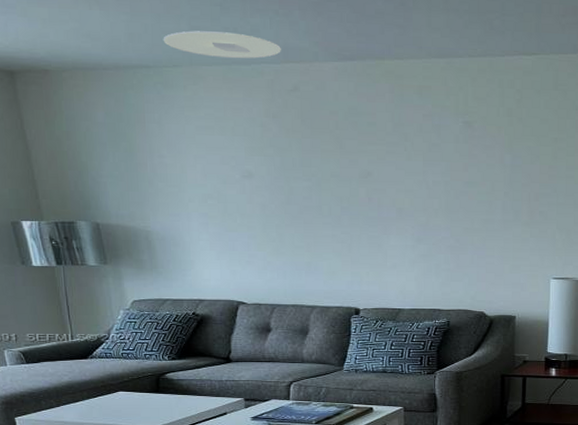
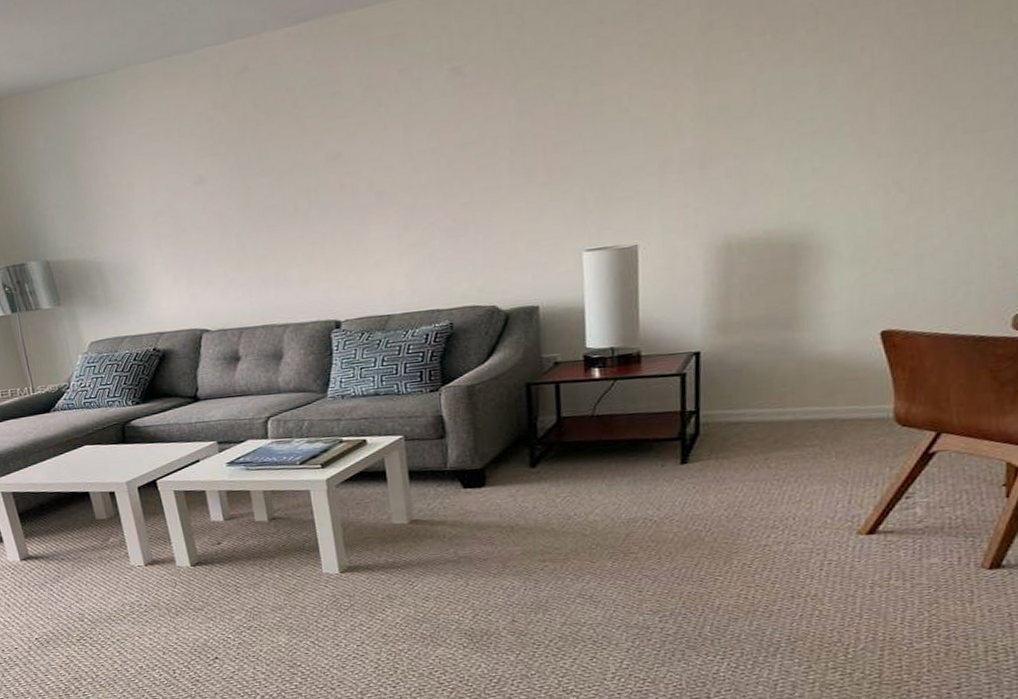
ceiling light: present [163,30,281,59] -> none [96,17,224,53]

